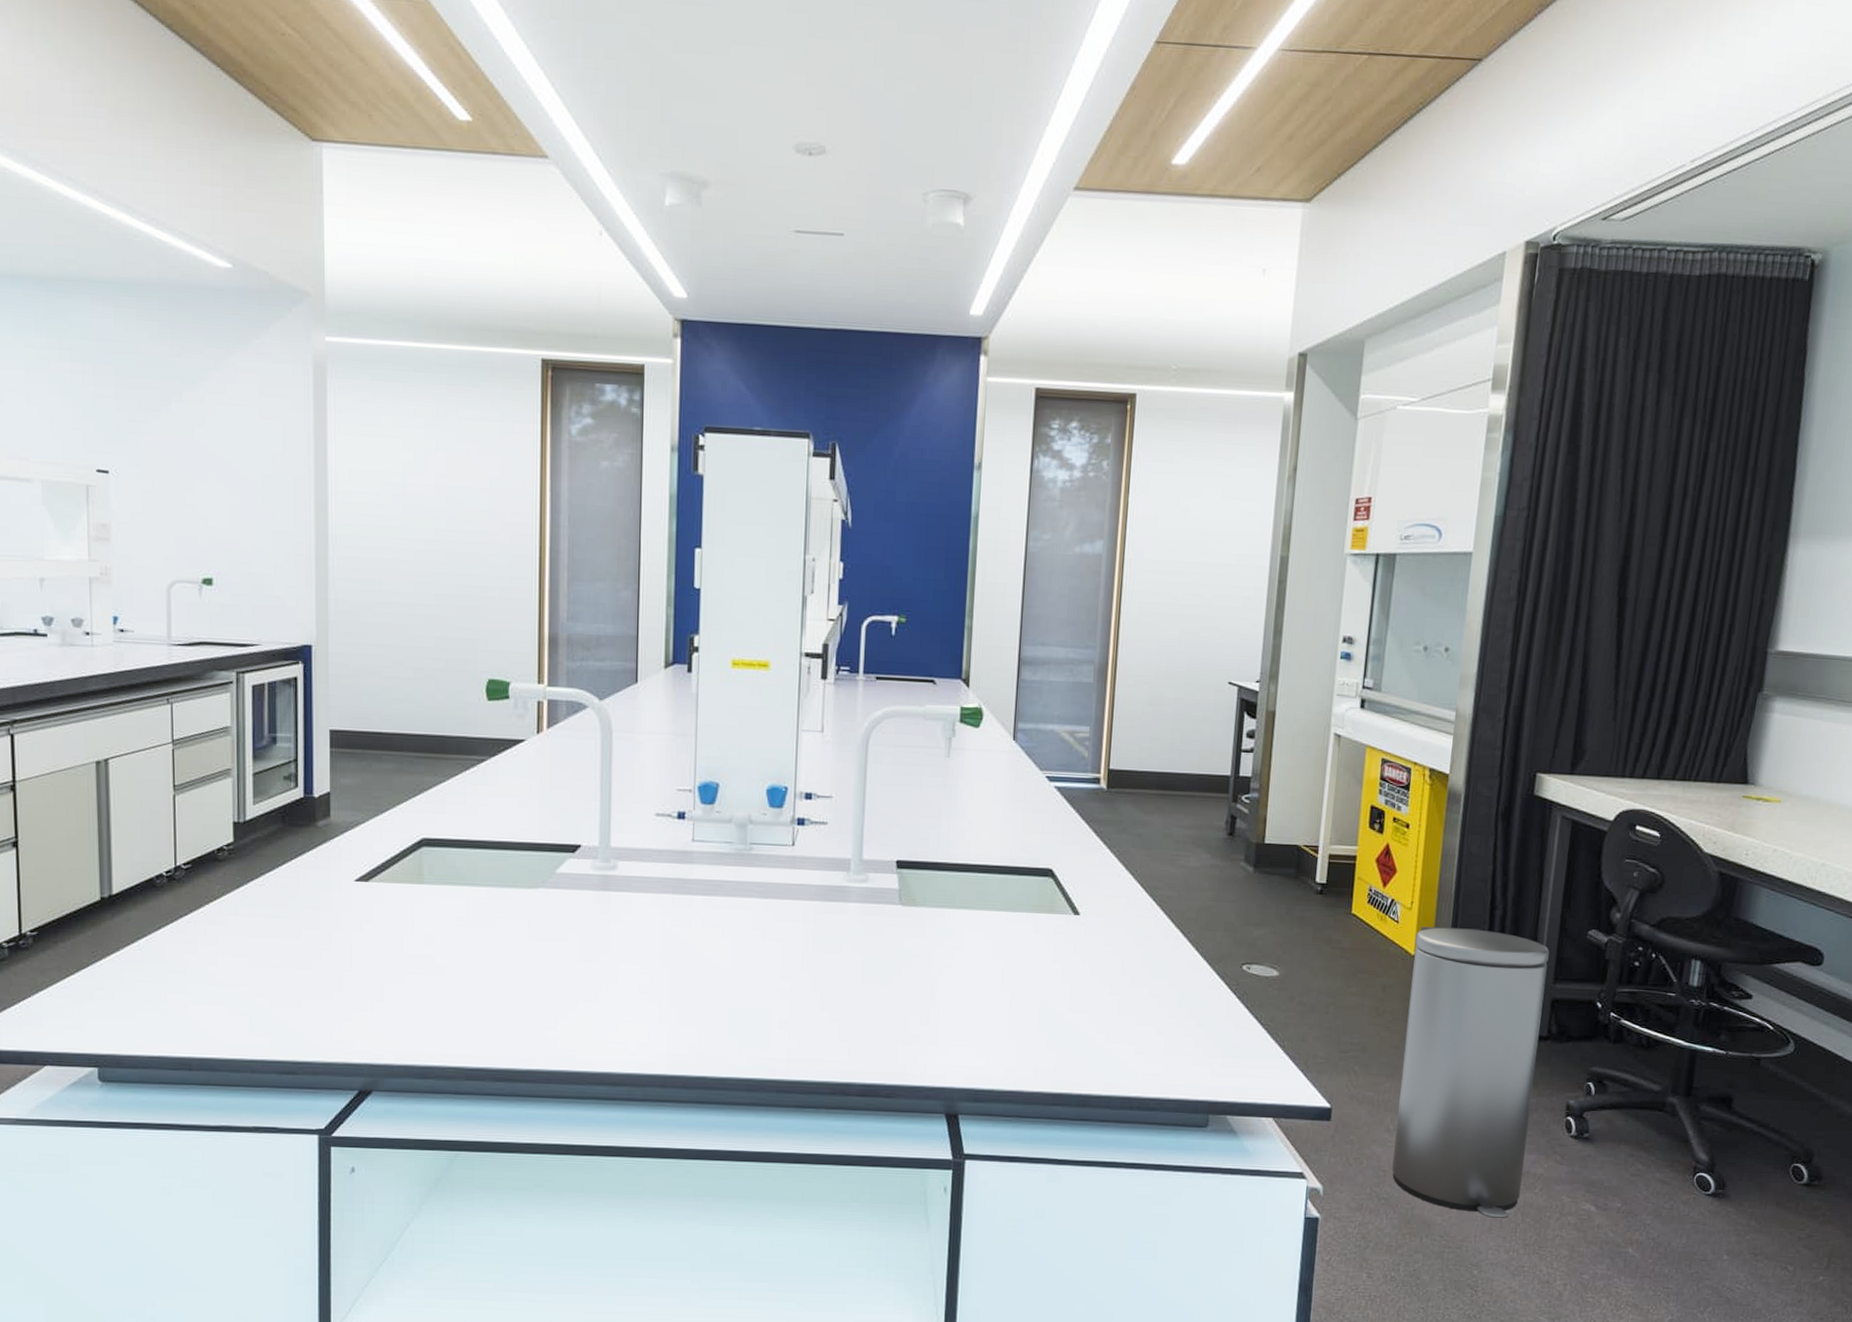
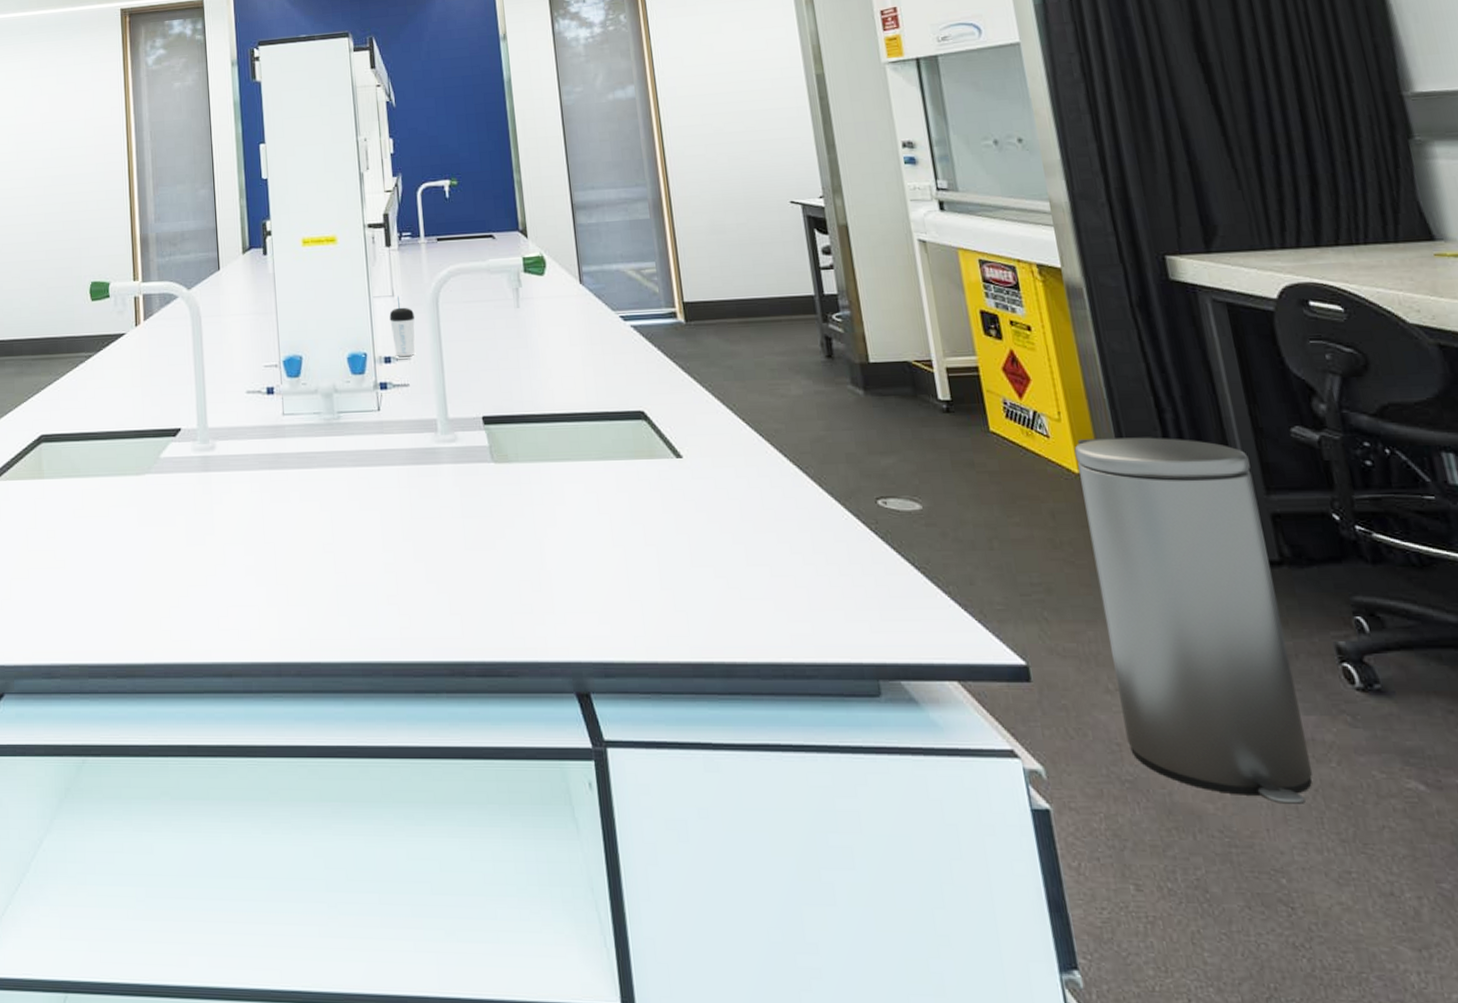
beverage cup: none [816,732,842,794] -> present [389,296,415,356]

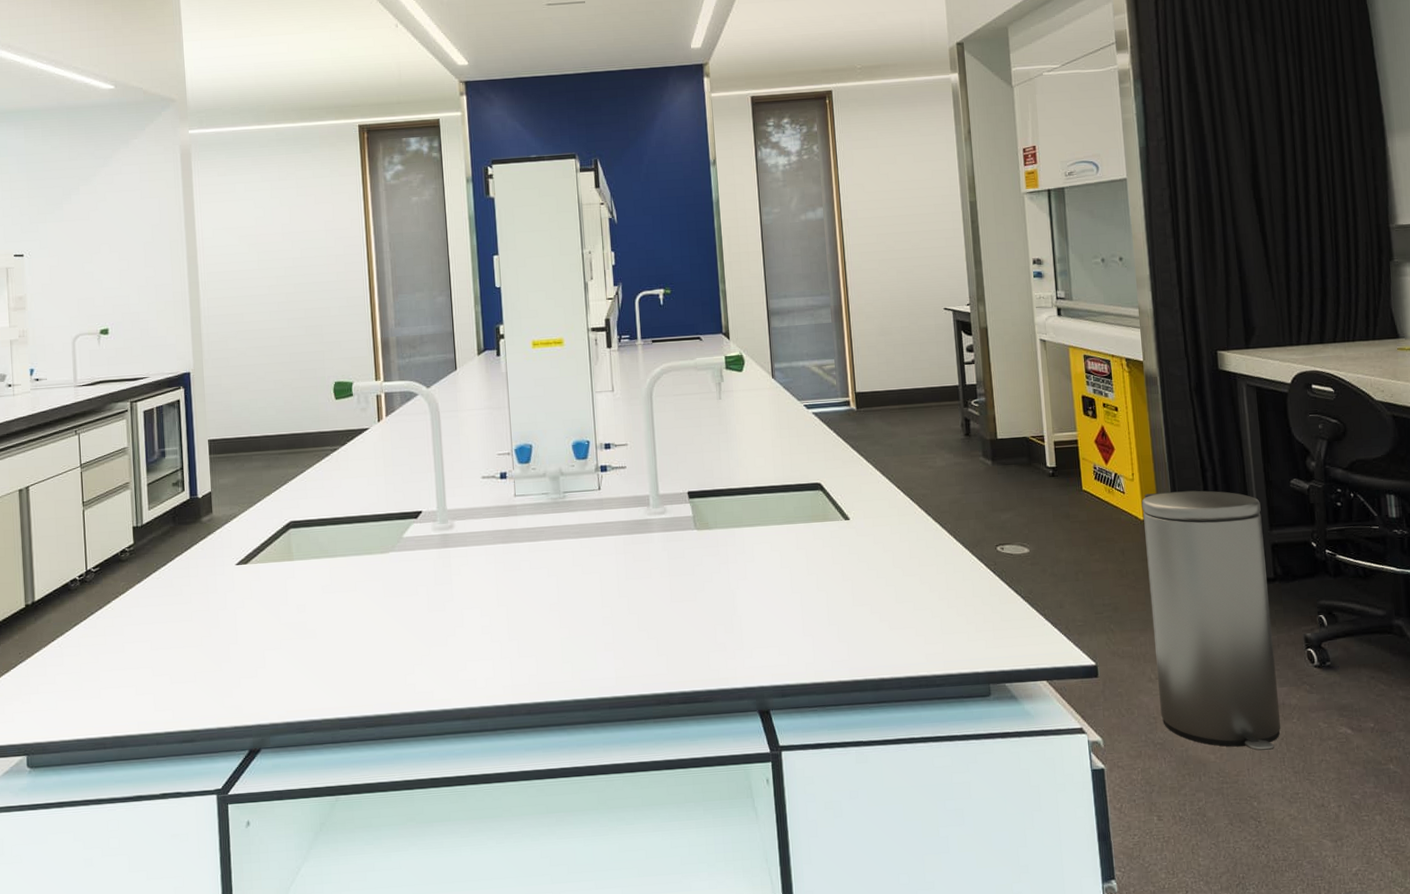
beverage cup: present [389,296,415,356] -> none [609,391,632,443]

